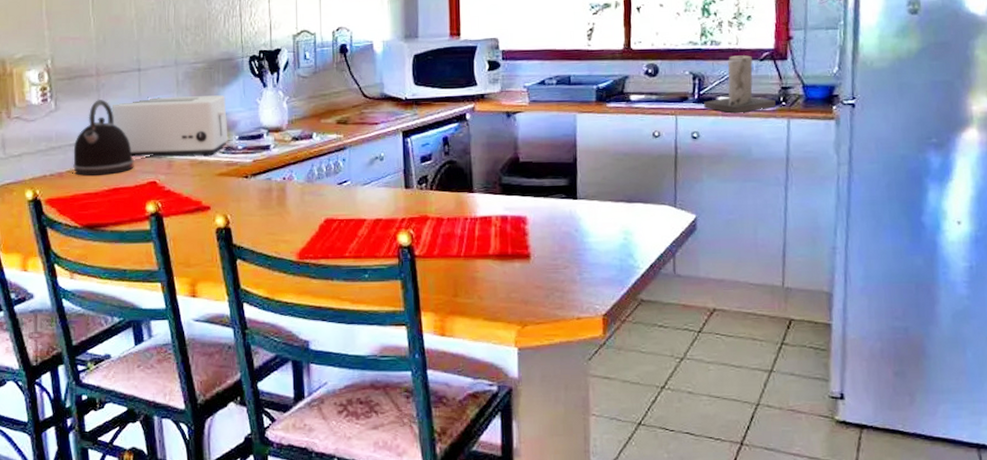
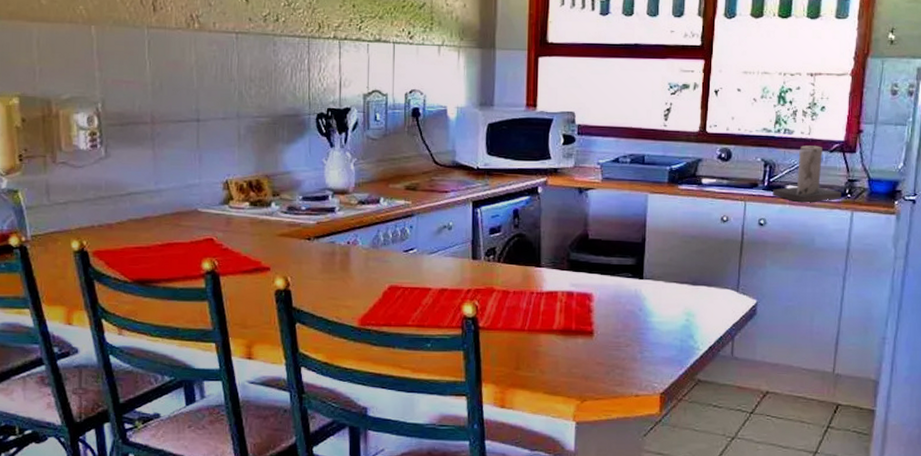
kettle: present [72,99,134,176] -> none [123,148,190,229]
toaster: present [95,95,228,157] -> none [148,150,292,214]

